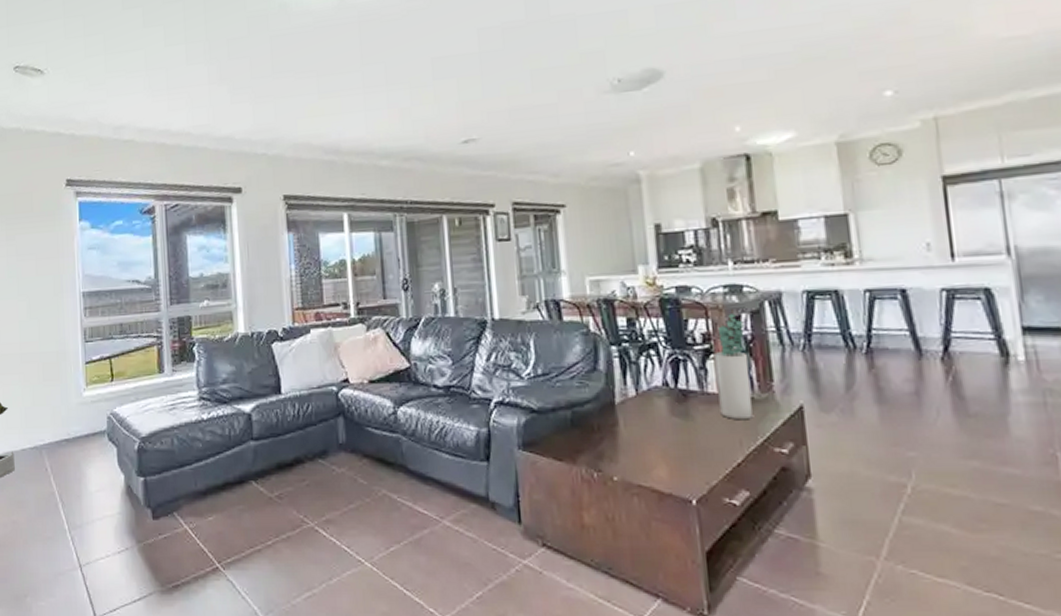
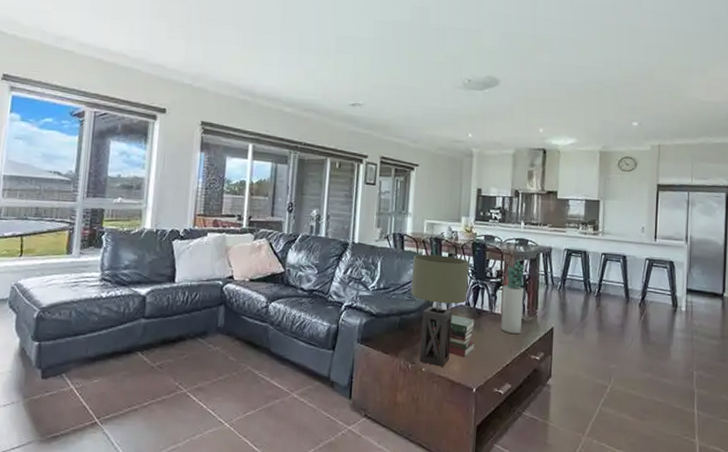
table lamp: none [577,321,664,474] -> present [411,254,469,367]
books: none [618,400,685,458] -> present [432,314,475,358]

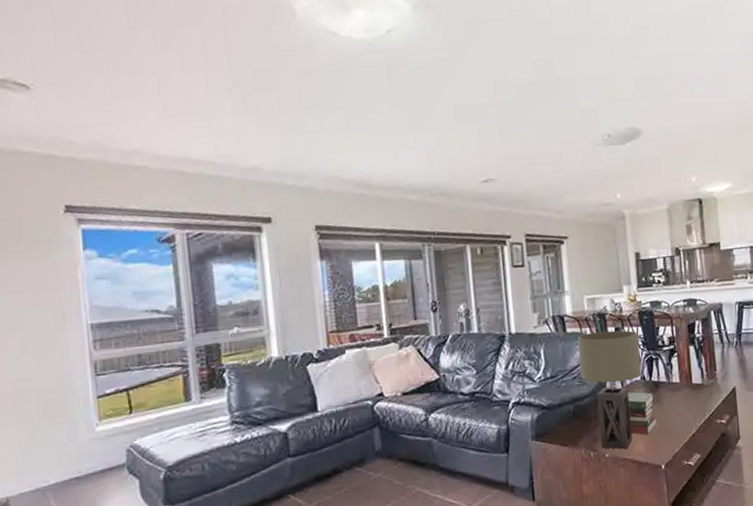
vase: present [501,256,525,335] -> none [677,318,703,402]

